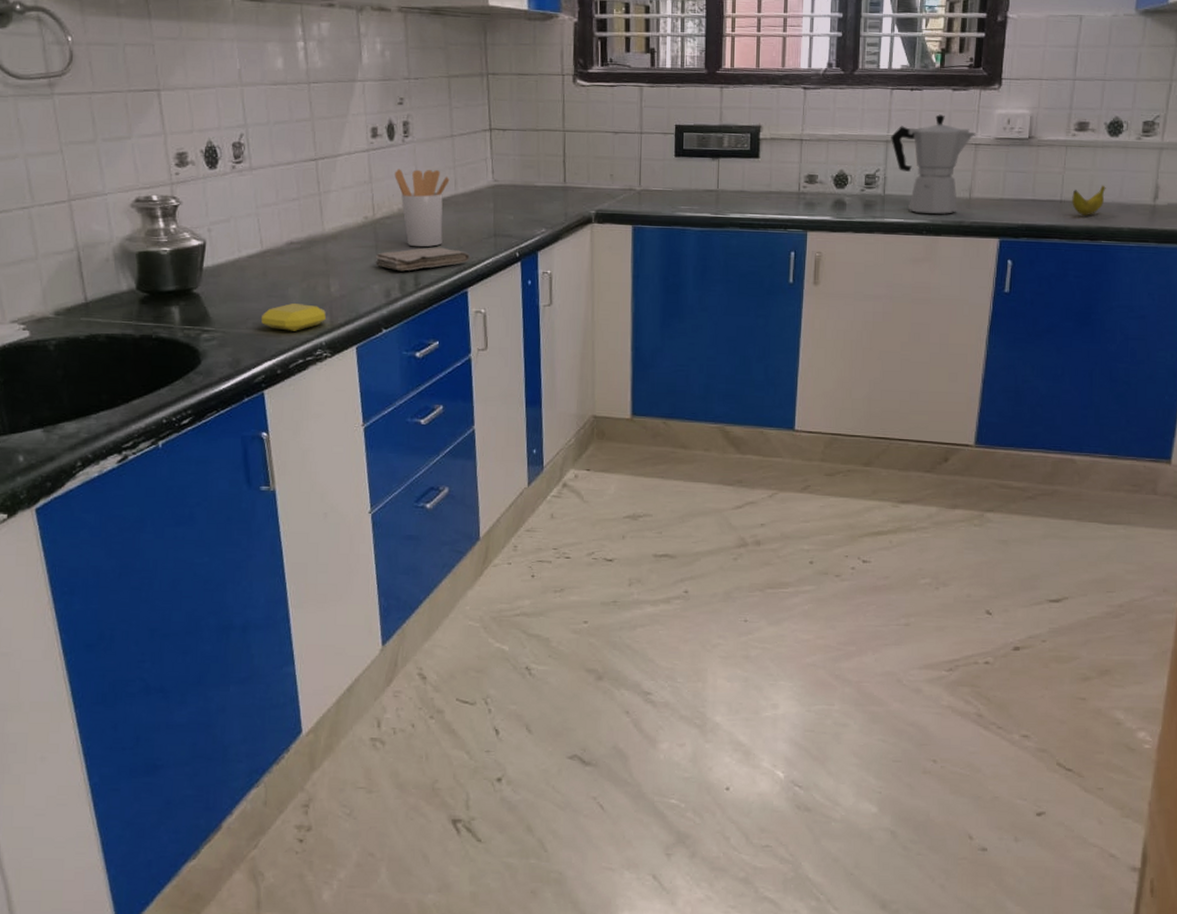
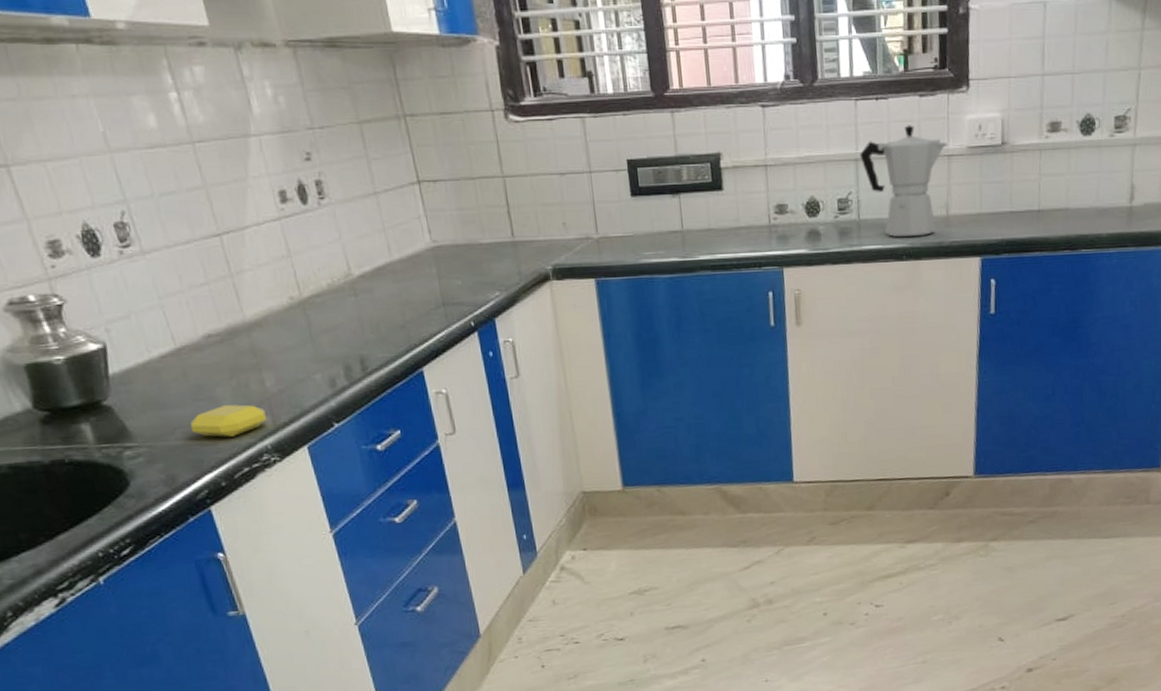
washcloth: present [375,247,471,272] -> none [310,323,421,356]
utensil holder: present [395,169,450,247] -> none [316,235,386,327]
banana: present [1072,185,1106,216] -> none [1049,189,1083,225]

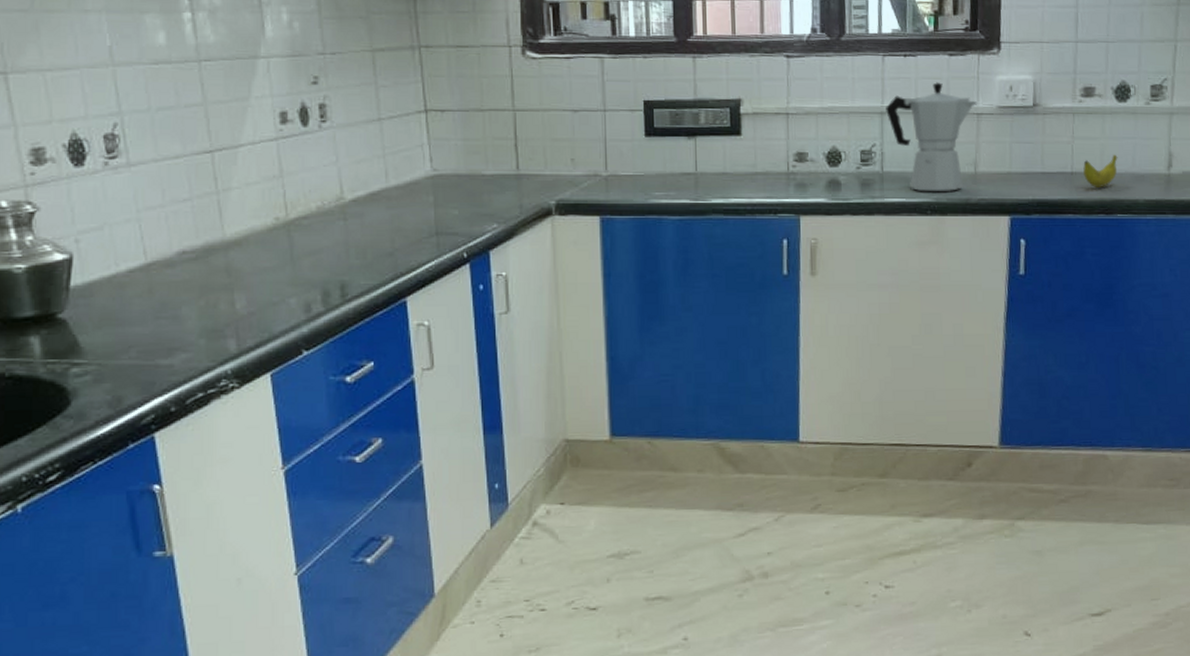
soap bar: present [190,404,267,437] -> none [148,325,231,359]
banana: none [1049,189,1083,225] -> present [1083,154,1118,189]

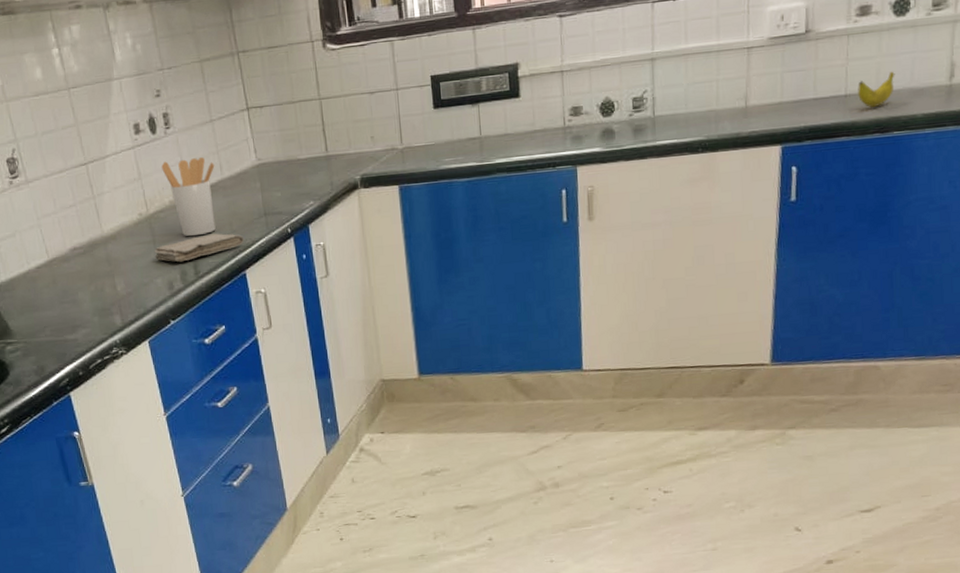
washcloth: none [290,250,409,281] -> present [154,233,245,263]
utensil holder: none [311,159,379,251] -> present [161,157,216,237]
moka pot: present [886,82,978,192] -> none [656,21,748,131]

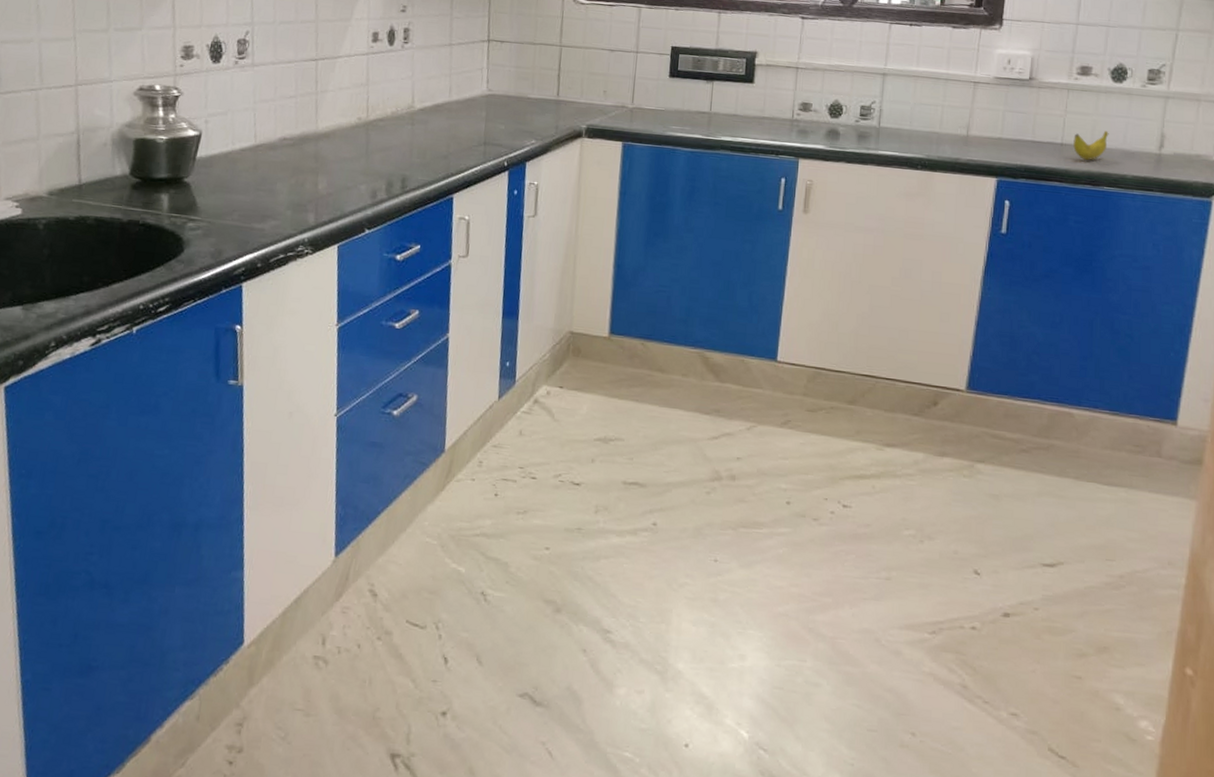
washcloth: present [154,233,245,263] -> none [365,151,459,174]
utensil holder: present [161,157,216,237] -> none [391,73,445,151]

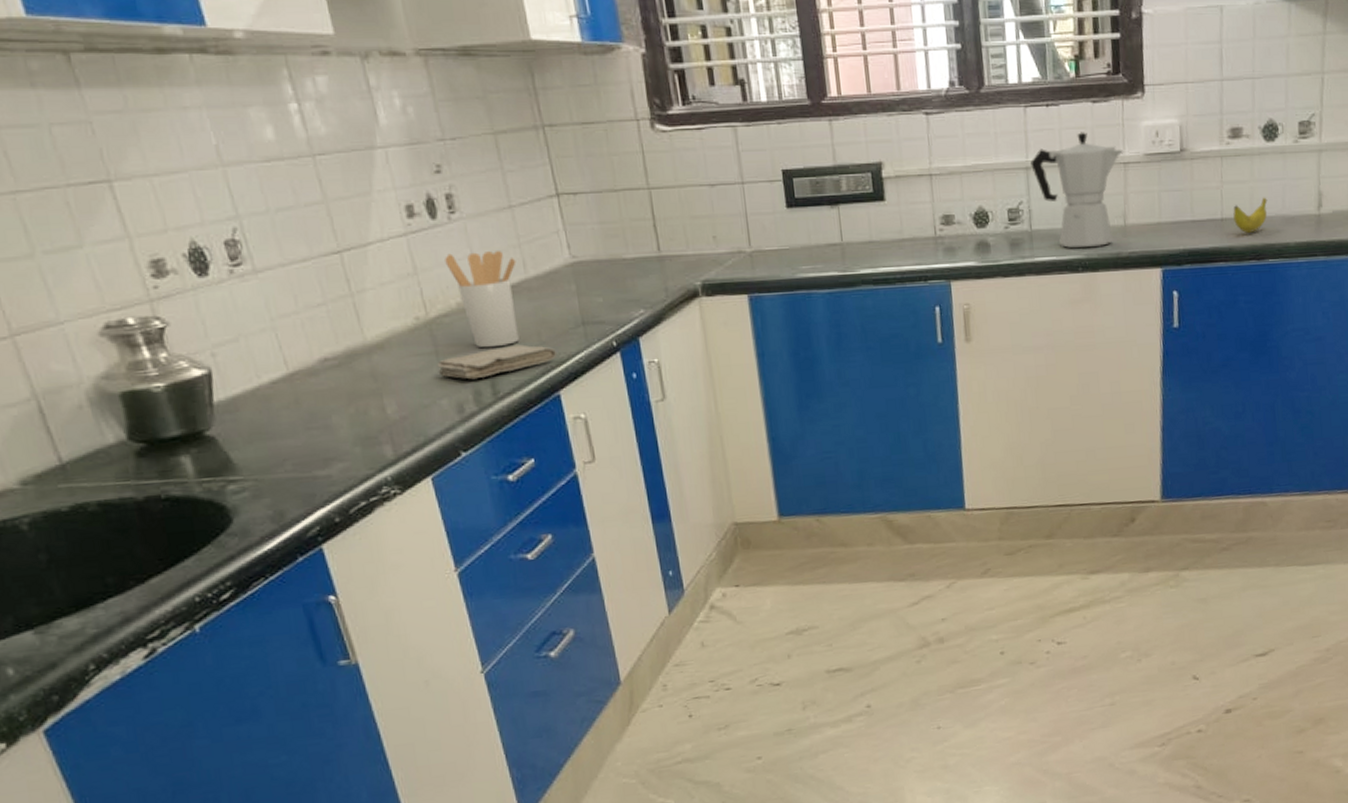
washcloth: none [365,151,459,174] -> present [437,344,558,380]
utensil holder: none [391,73,445,151] -> present [445,251,520,348]
moka pot: none [888,51,976,150] -> present [1030,132,1124,249]

